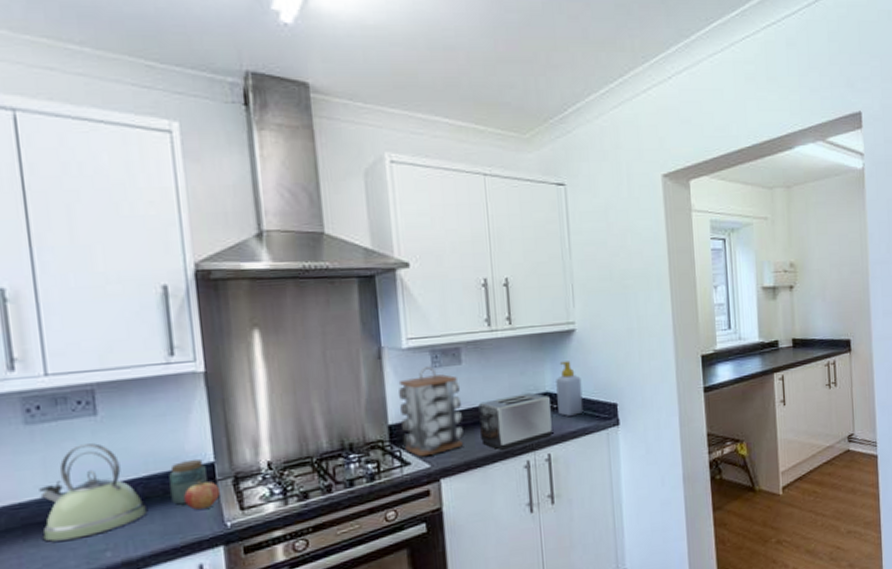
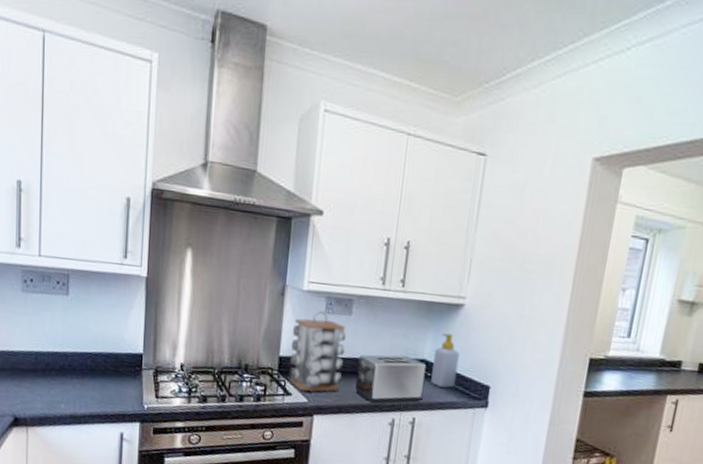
kettle: present [39,443,148,542] -> none [23,316,92,389]
peanut butter: present [169,459,207,505] -> none [109,347,136,382]
fruit: present [184,481,220,510] -> none [118,366,143,390]

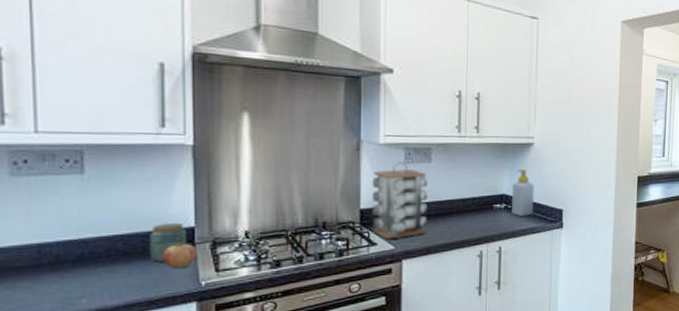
peanut butter: none [109,347,136,382] -> present [150,222,186,262]
fruit: none [118,366,143,390] -> present [163,243,197,268]
toaster: present [355,354,427,405] -> none [442,193,507,241]

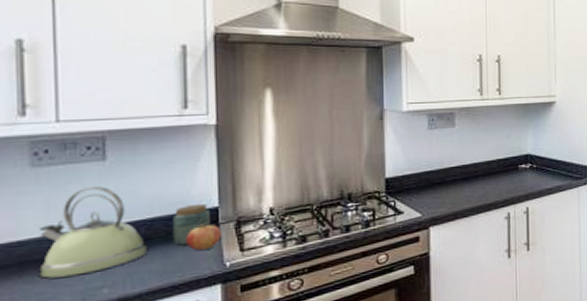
kettle: none [19,199,126,287] -> present [39,186,149,279]
spice rack: present [371,161,428,239] -> none [396,128,454,207]
soap bottle: present [512,169,535,216] -> none [537,128,559,175]

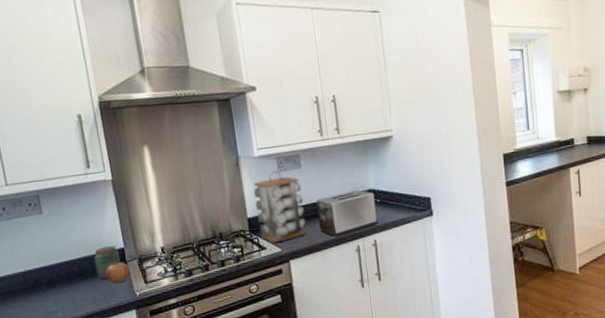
kettle: present [39,186,149,279] -> none [10,234,82,305]
spice rack: none [396,128,454,207] -> present [253,170,307,243]
toaster: none [468,154,532,204] -> present [316,190,378,238]

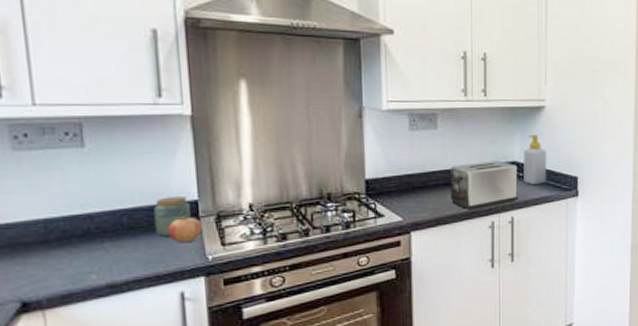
spice rack: present [253,170,307,243] -> none [376,128,436,211]
soap bottle: none [378,162,402,209] -> present [524,134,547,184]

